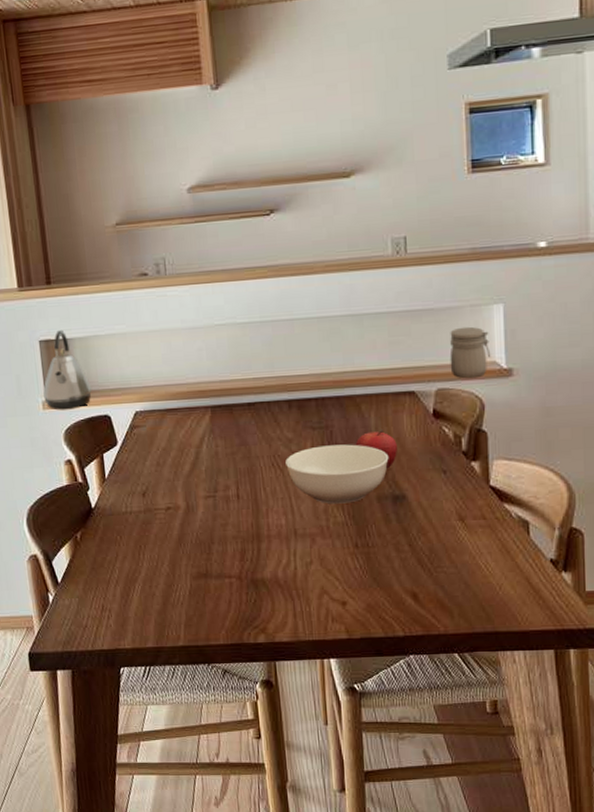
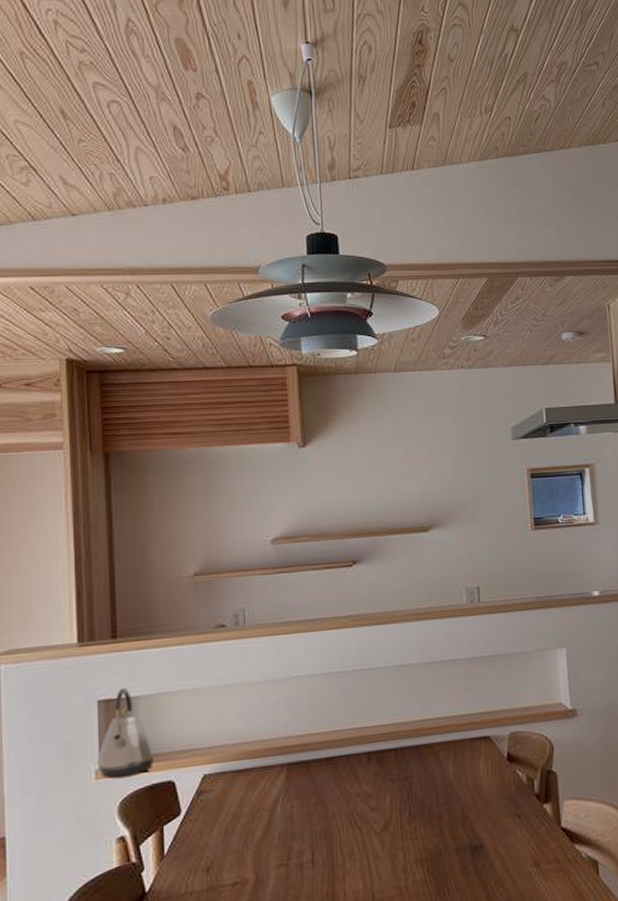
bowl: present [285,444,389,504] -> none [364,794,467,862]
fruit: present [355,429,397,469] -> none [434,776,475,819]
jar: present [449,326,491,379] -> none [520,670,558,722]

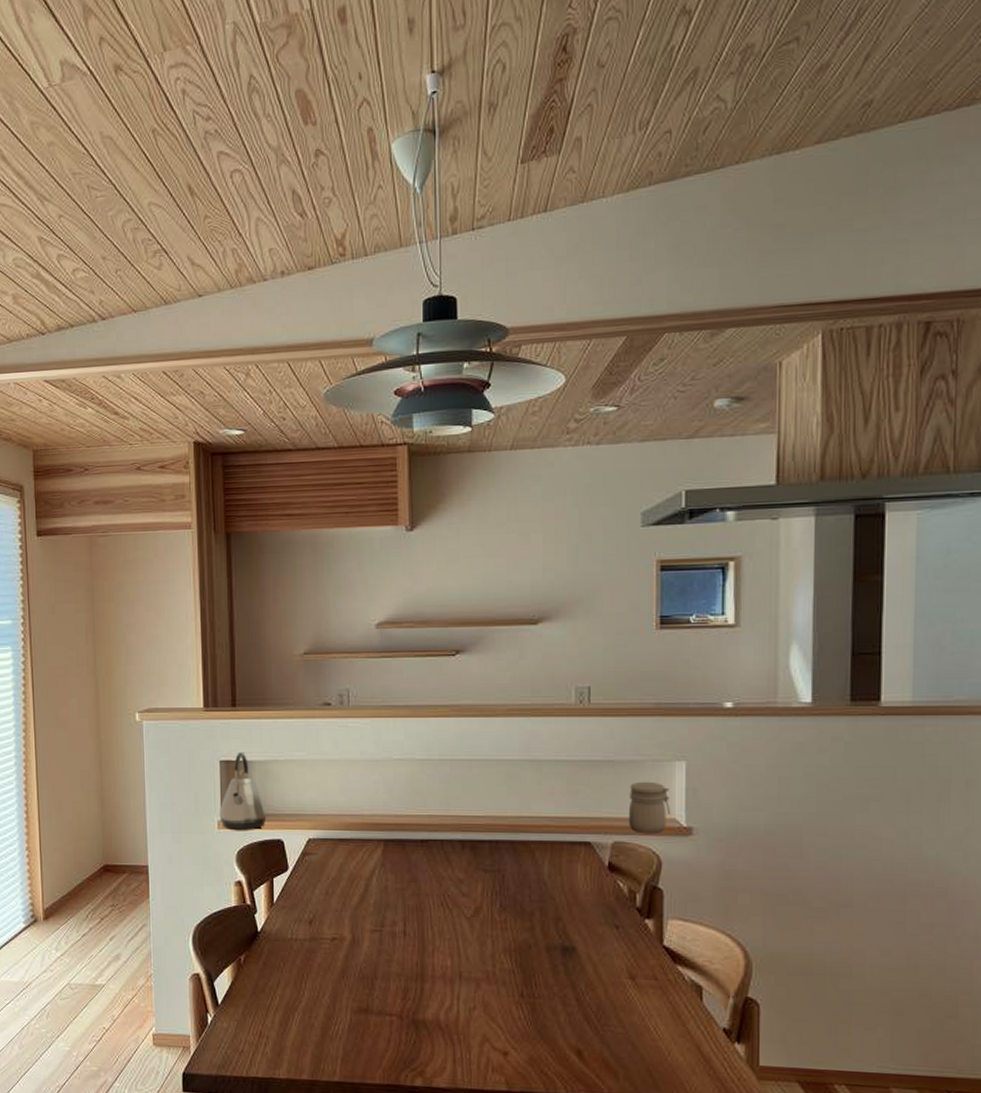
jar: none [520,670,558,722] -> present [628,781,671,834]

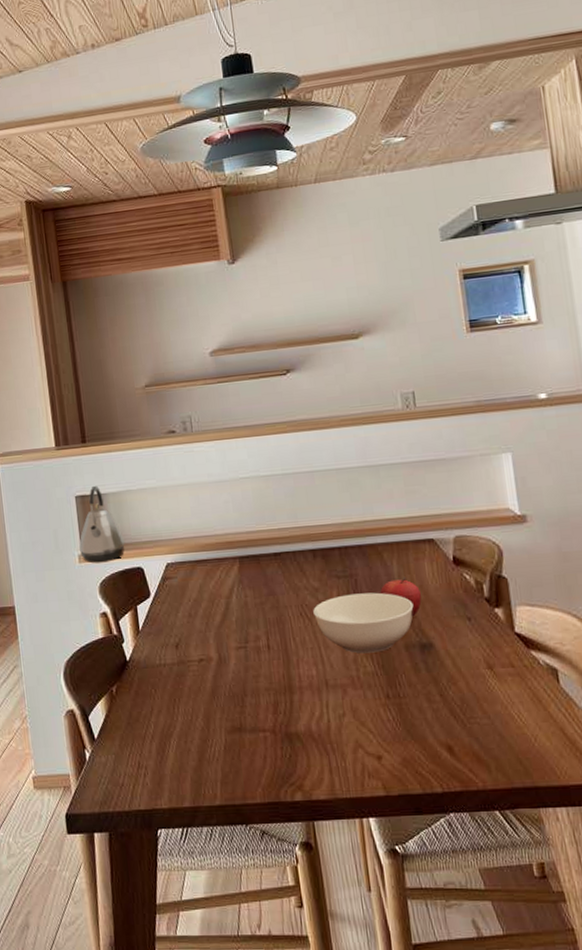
bowl: none [455,889,560,951] -> present [313,592,414,654]
fruit: none [527,877,569,919] -> present [379,576,422,617]
jar: present [628,781,671,834] -> none [463,475,505,526]

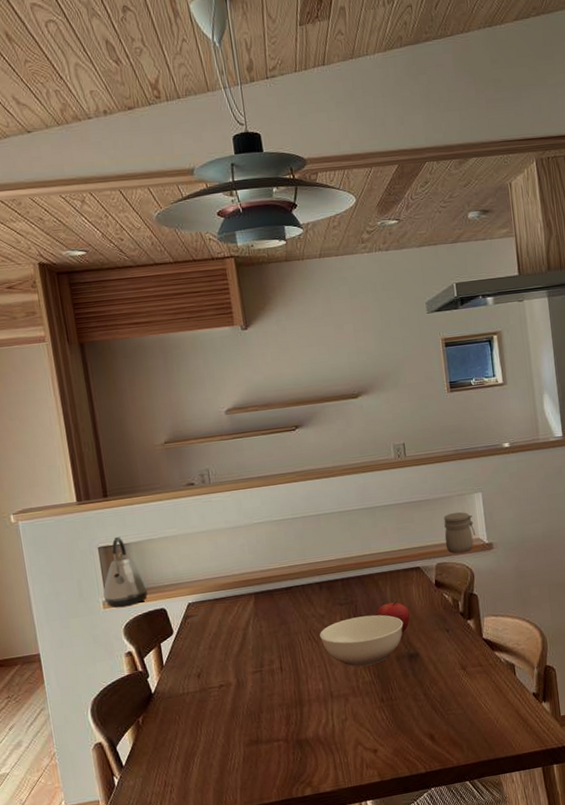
jar: none [463,475,505,526] -> present [443,512,476,554]

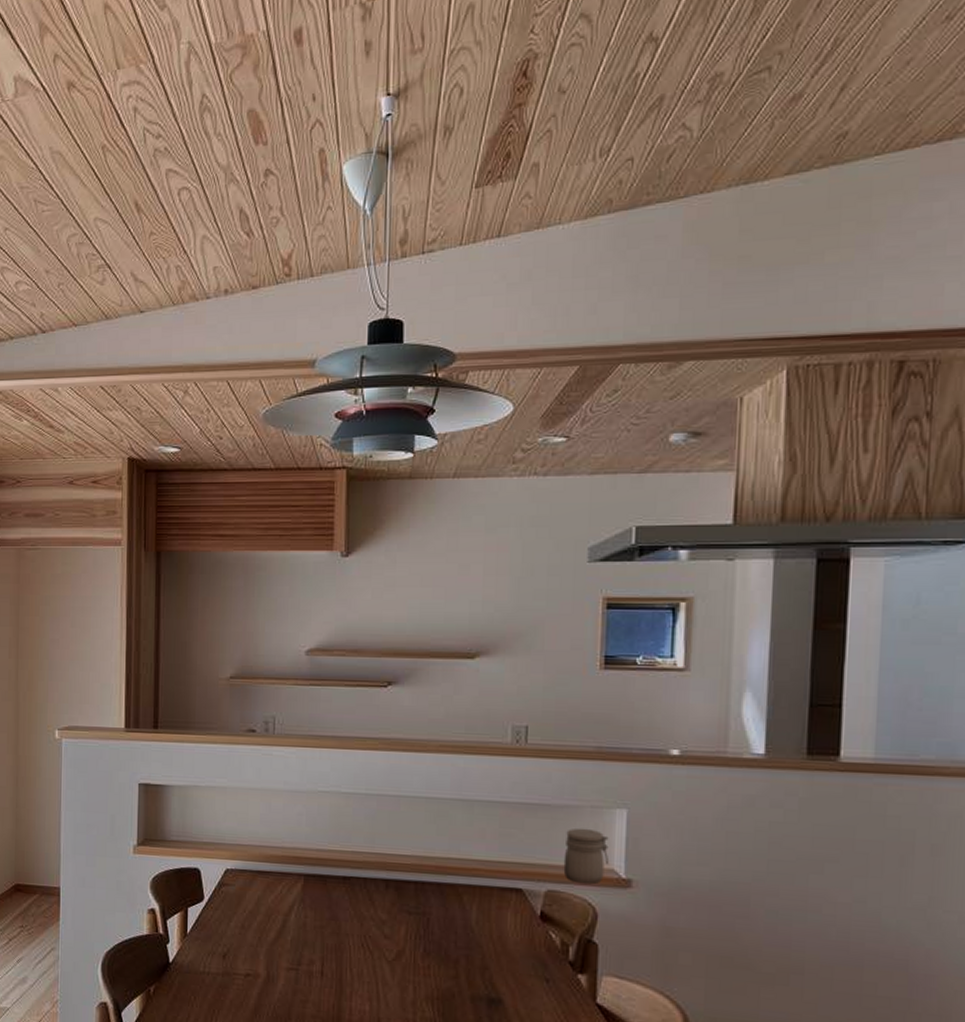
kettle: present [102,536,149,609] -> none [135,775,186,858]
bowl: present [320,615,404,667] -> none [376,932,488,999]
fruit: present [376,600,410,633] -> none [452,924,498,968]

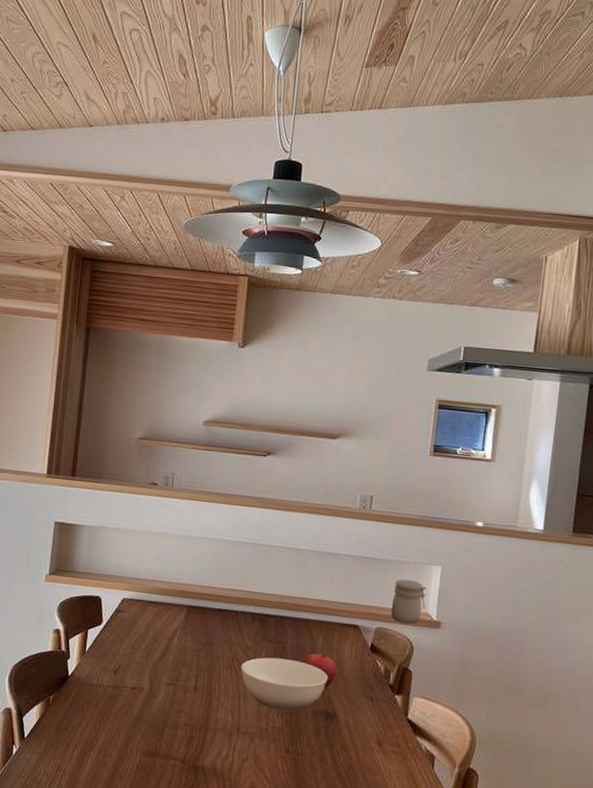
bowl: none [376,932,488,999] -> present [241,657,328,712]
fruit: none [452,924,498,968] -> present [302,652,337,688]

